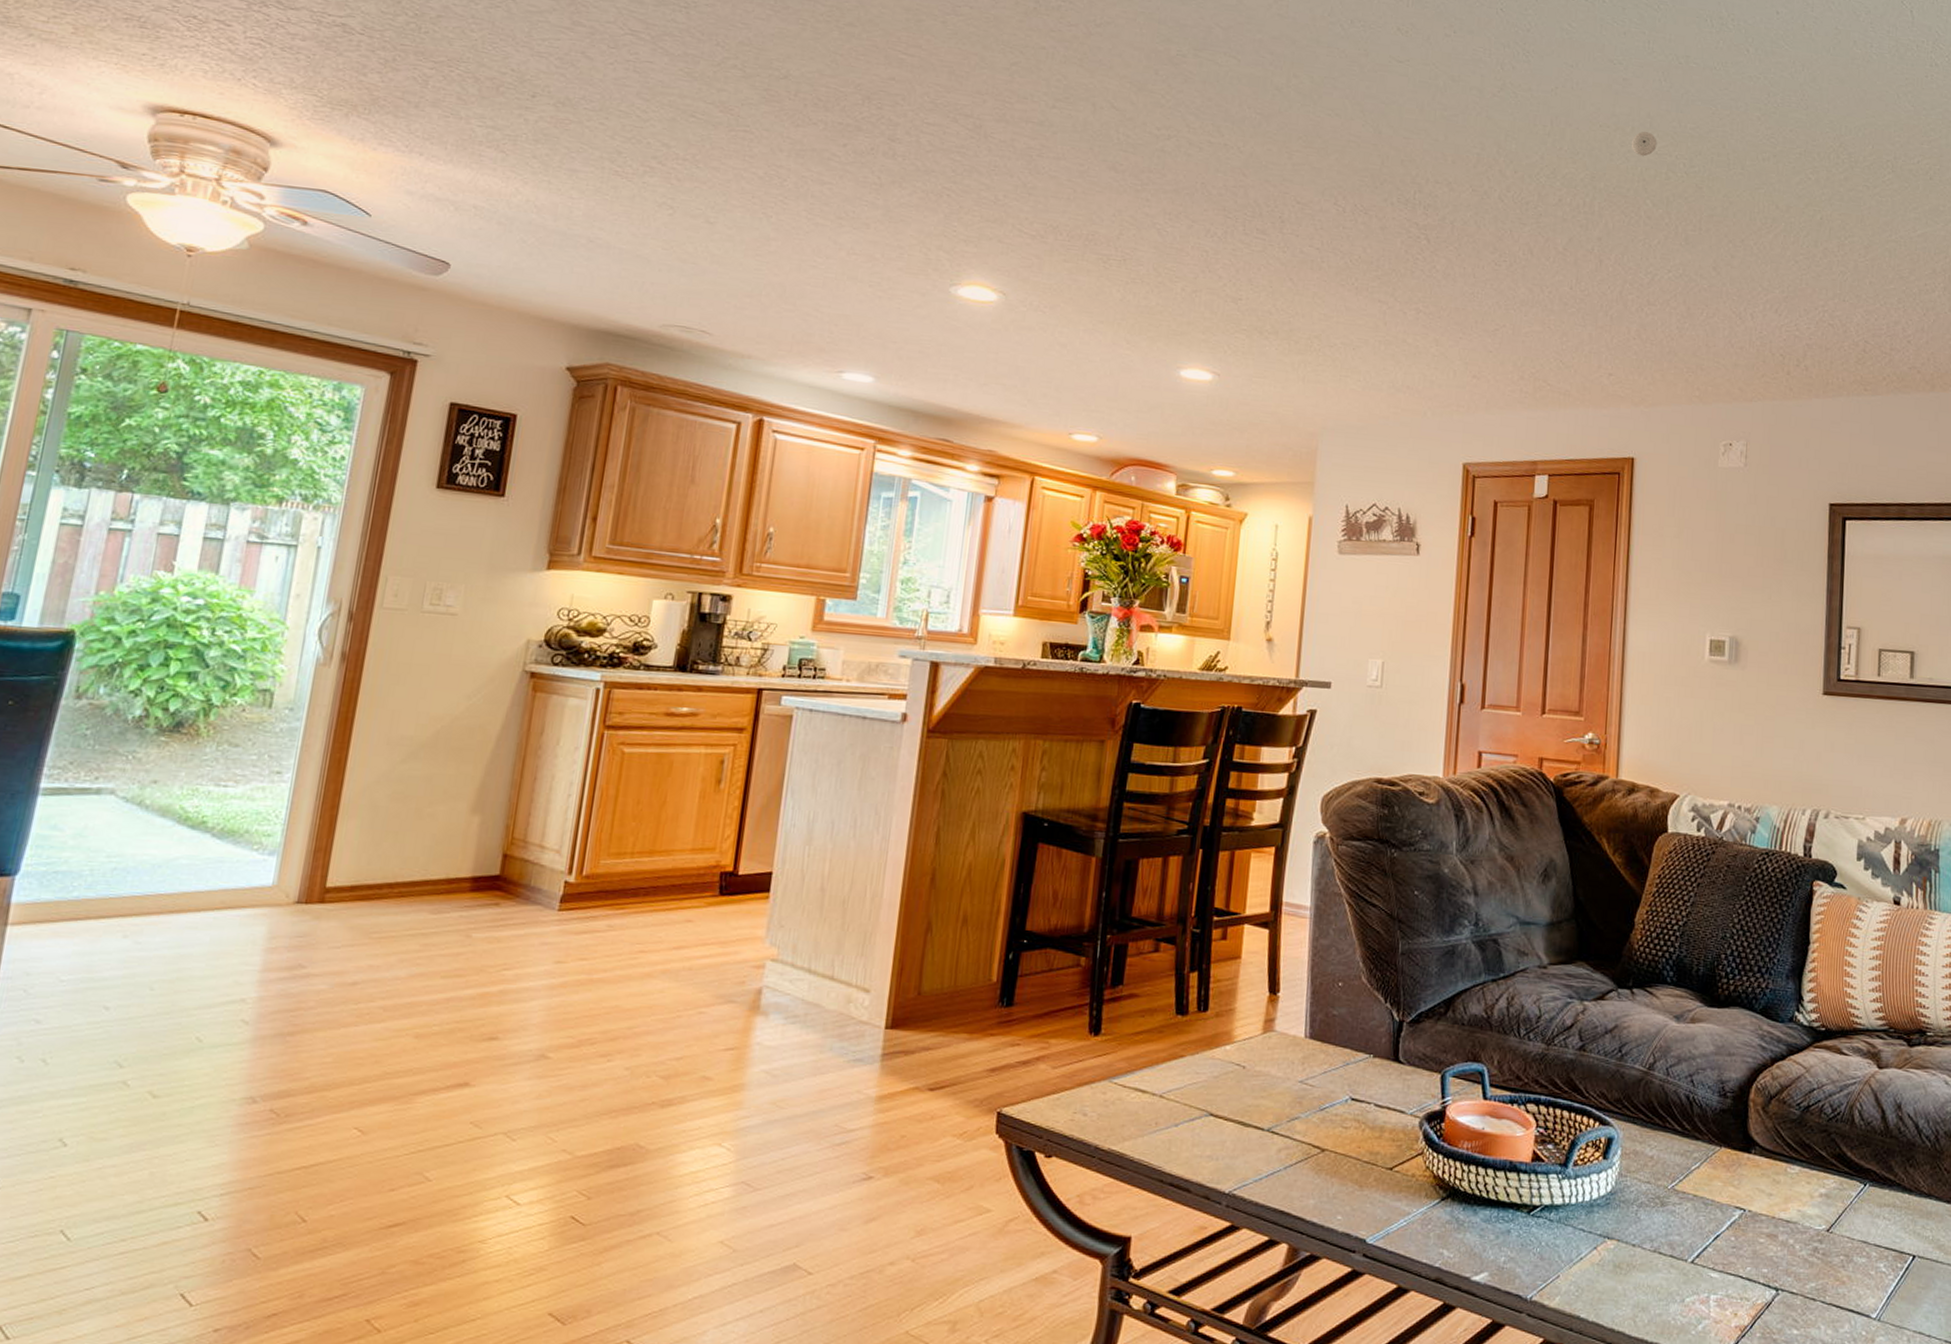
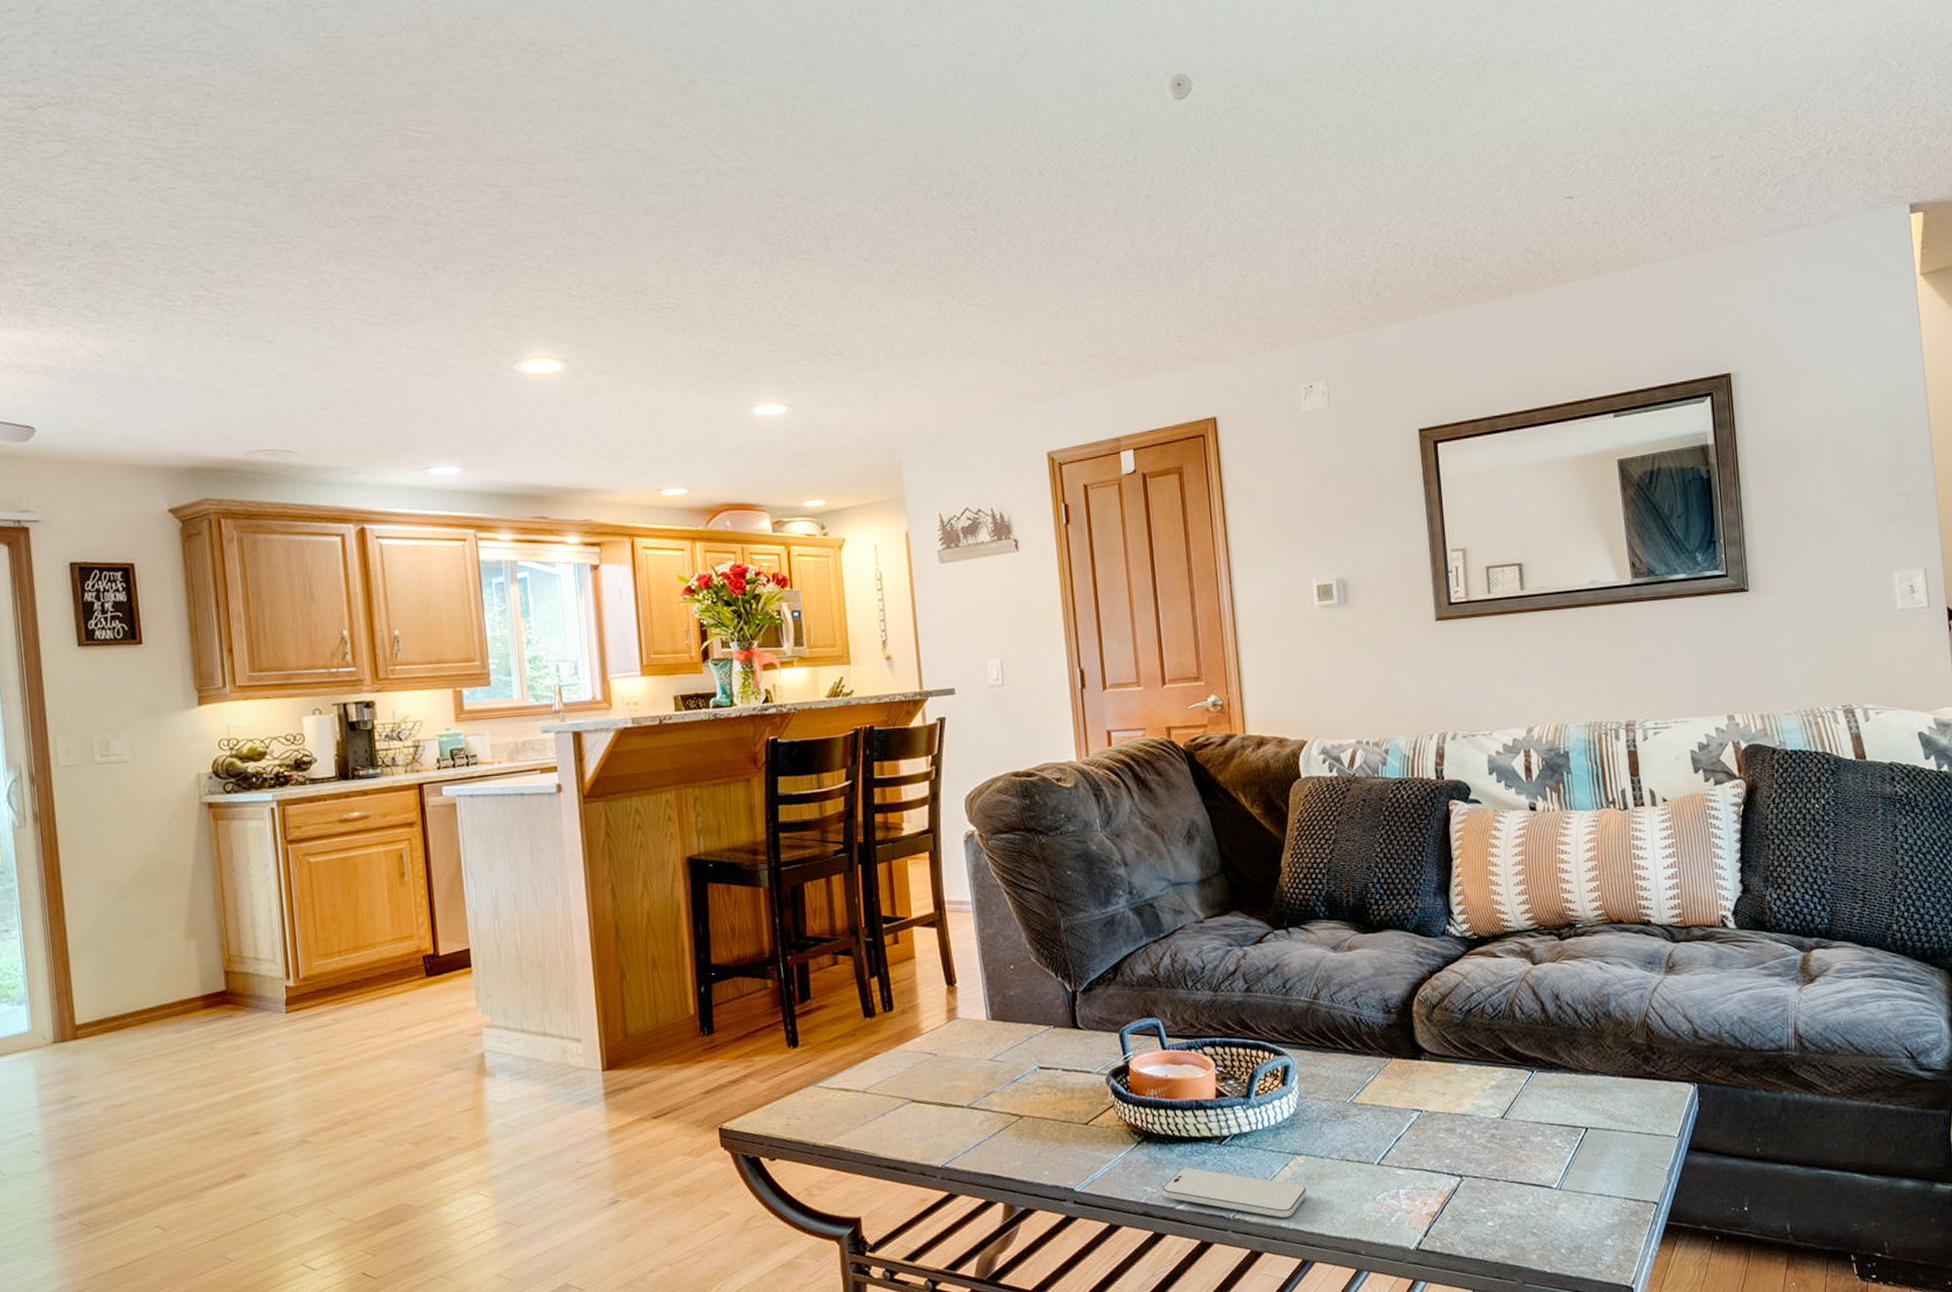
smartphone: none [1459,1234,1612,1307] -> present [1162,1167,1306,1218]

